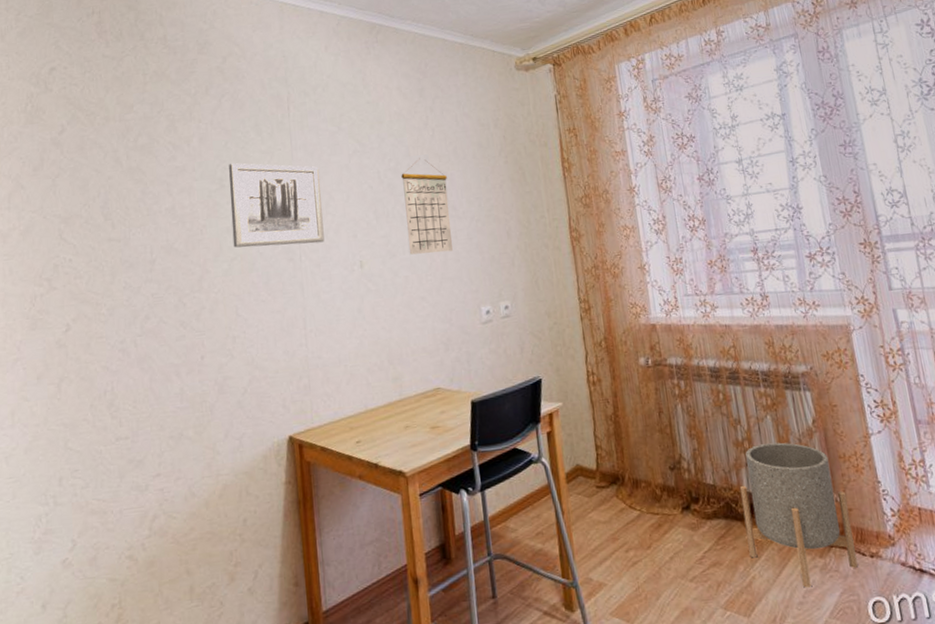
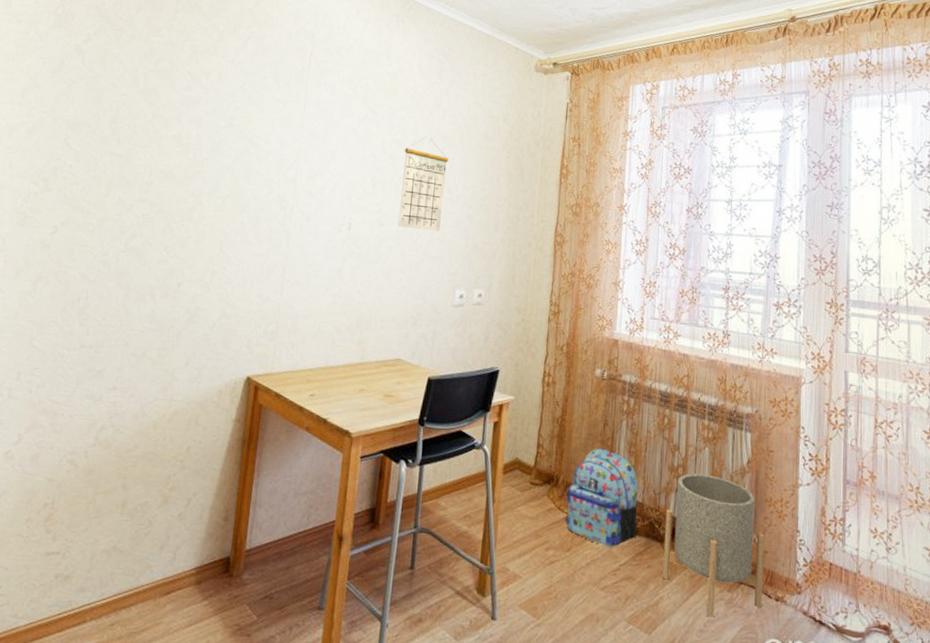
wall art: present [229,163,325,248] -> none [230,105,328,198]
backpack: none [634,437,715,536] -> present [565,448,638,547]

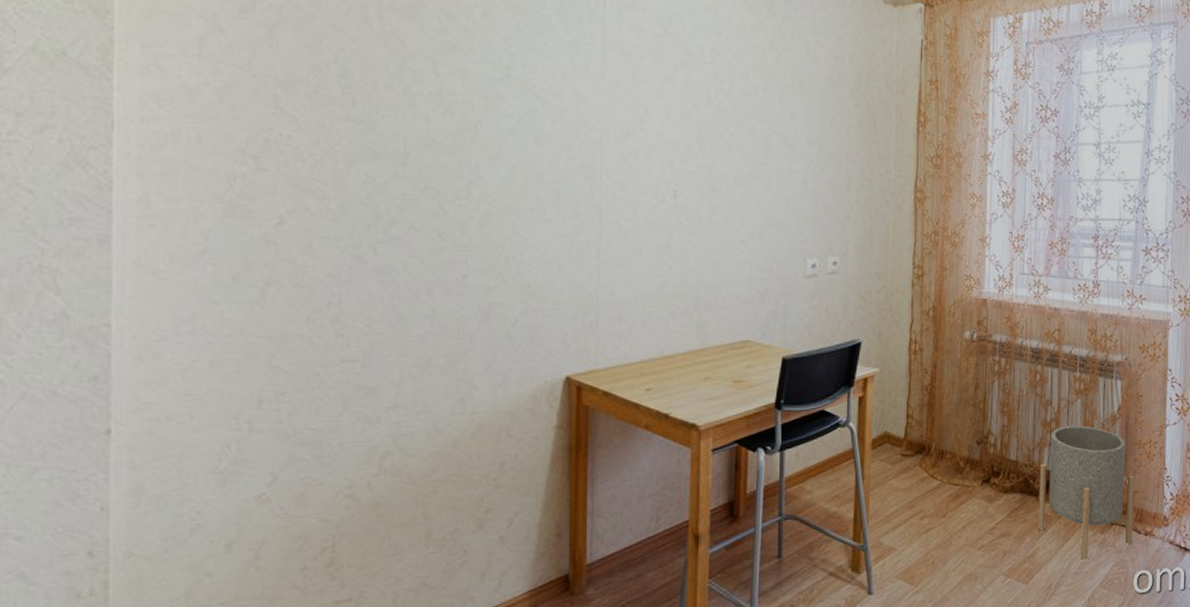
calendar: present [397,136,448,231] -> none [733,83,788,194]
backpack: present [565,448,638,547] -> none [938,411,1012,508]

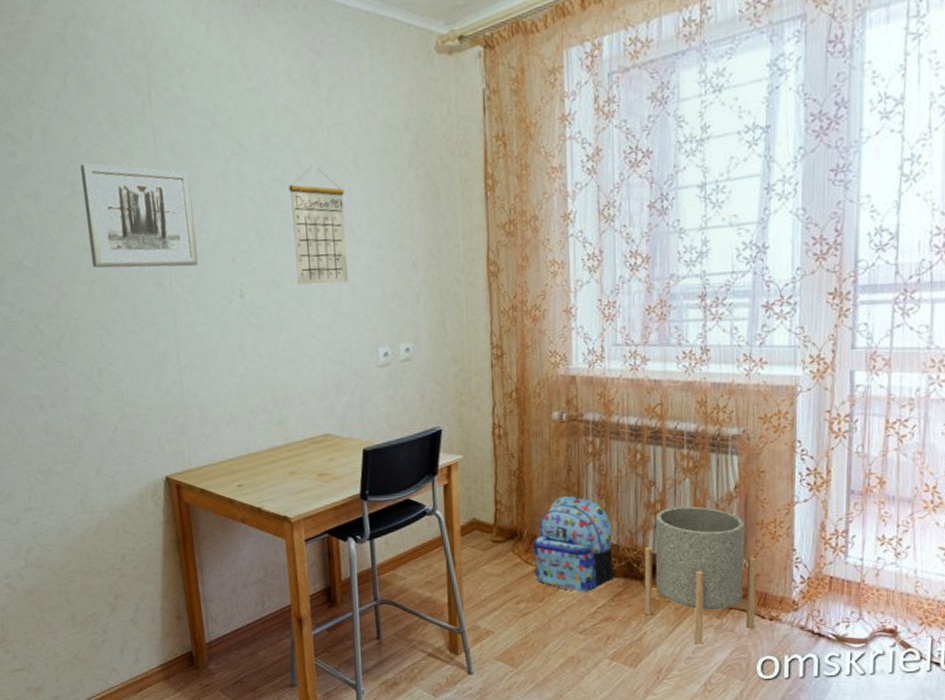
wall art: none [516,50,636,163] -> present [80,164,199,268]
calendar: none [733,83,788,194] -> present [289,165,349,285]
backpack: none [938,411,1012,508] -> present [532,495,613,592]

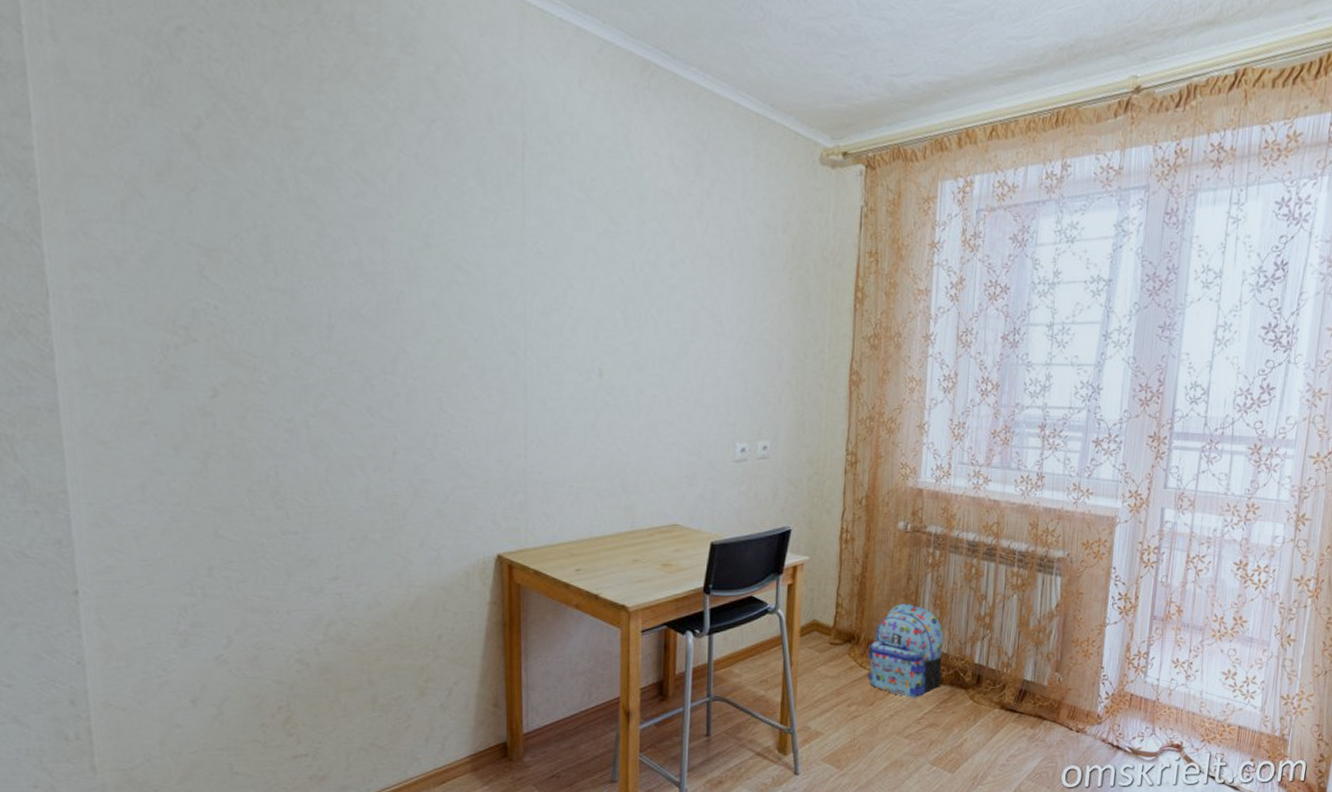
wall art: present [80,164,199,268] -> none [437,217,558,339]
calendar: present [289,165,349,285] -> none [660,254,717,374]
planter: present [644,506,757,645] -> none [966,621,1070,753]

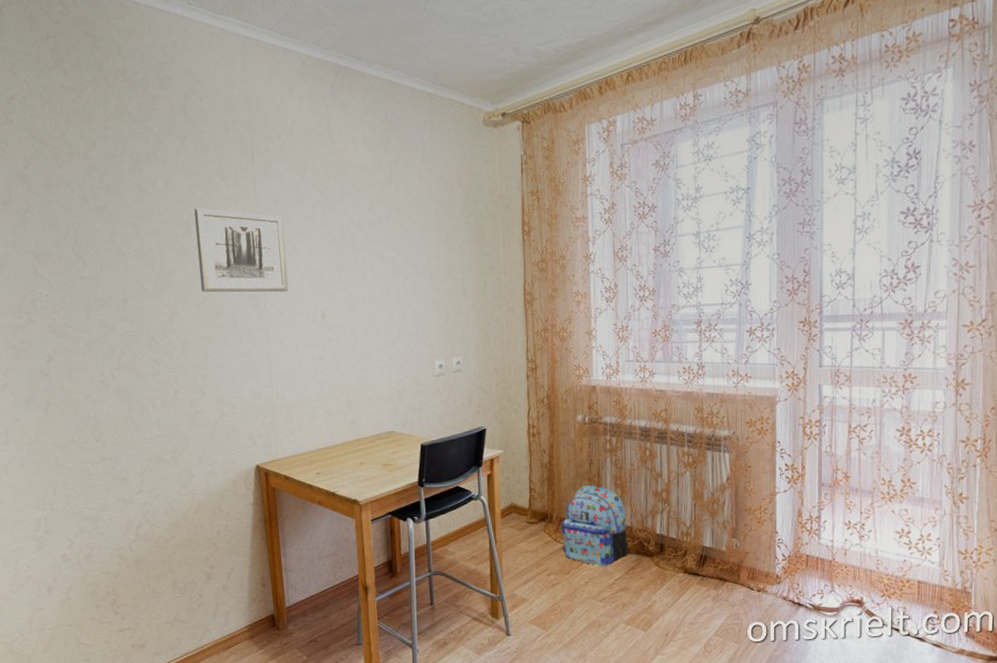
wall art: none [437,217,558,339] -> present [194,208,288,293]

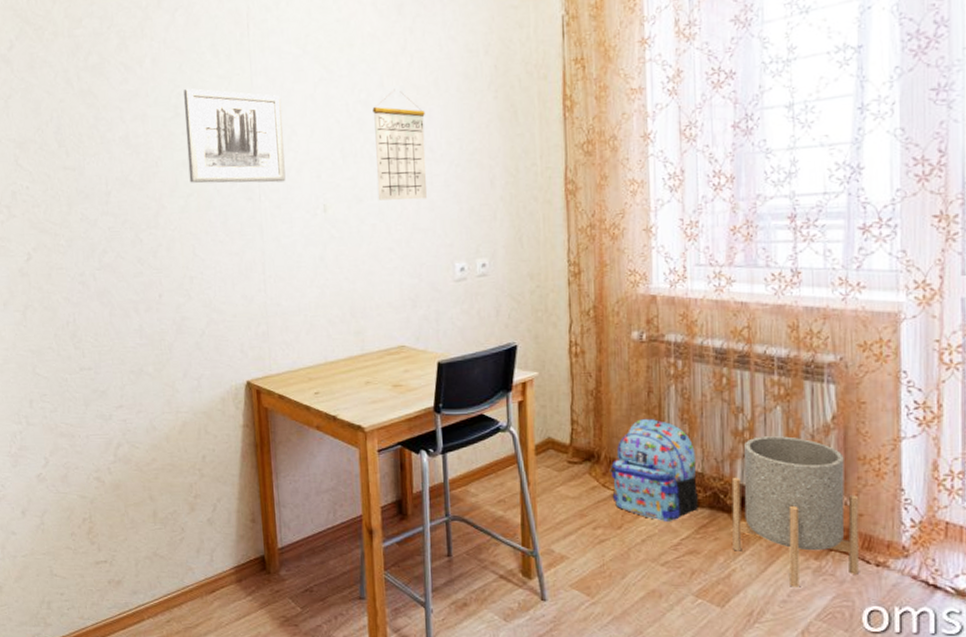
calendar: none [363,213,411,309] -> present [372,89,428,201]
planter: none [653,495,746,612] -> present [731,436,860,587]

